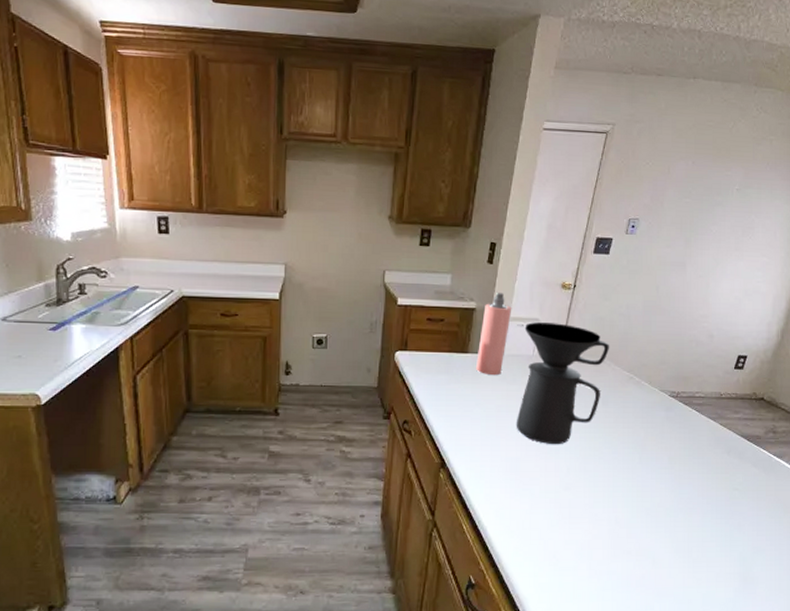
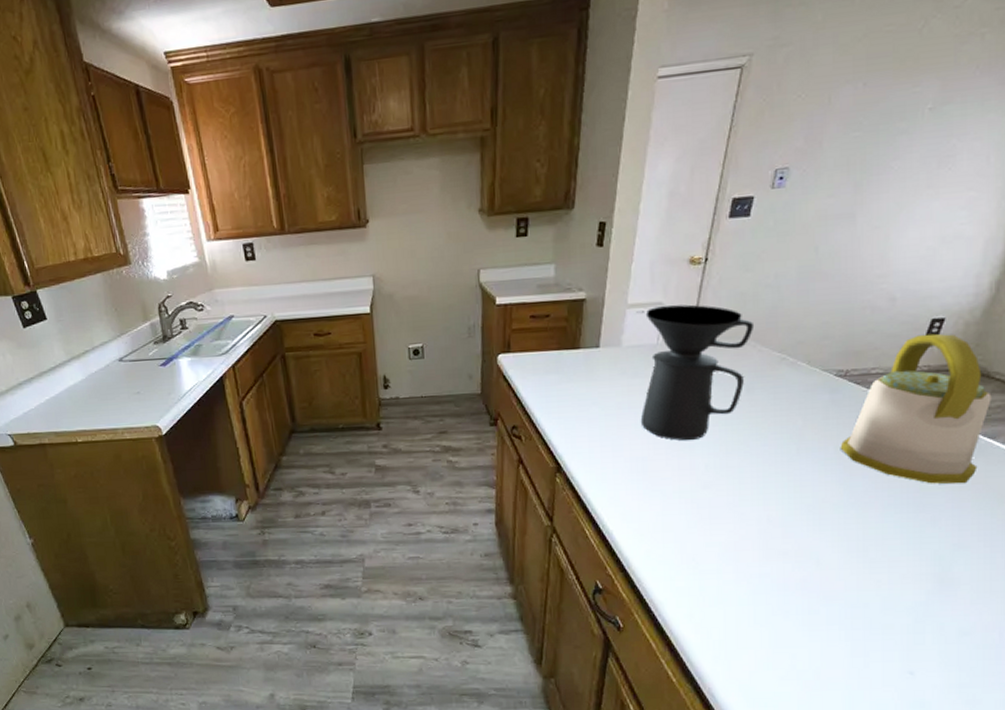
spray bottle: present [475,292,512,376] -> none [589,277,629,371]
kettle: none [672,367,779,495] -> present [840,333,992,484]

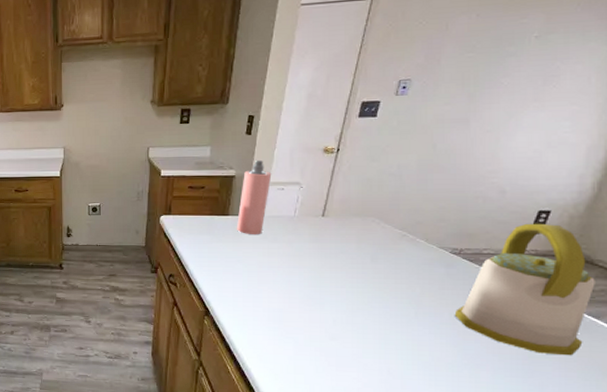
spray bottle: none [589,277,629,371] -> present [236,159,272,235]
coffee maker: present [640,304,755,441] -> none [278,185,379,299]

